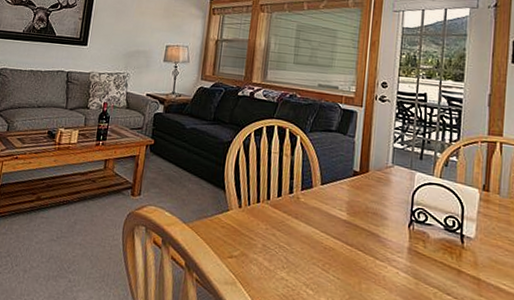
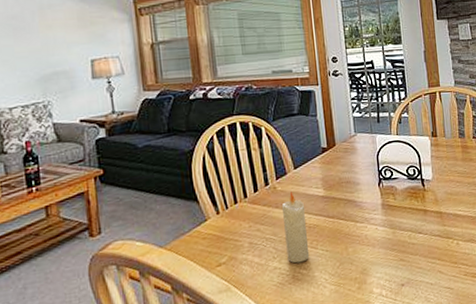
candle: none [296,206,325,282] -> present [281,192,310,264]

